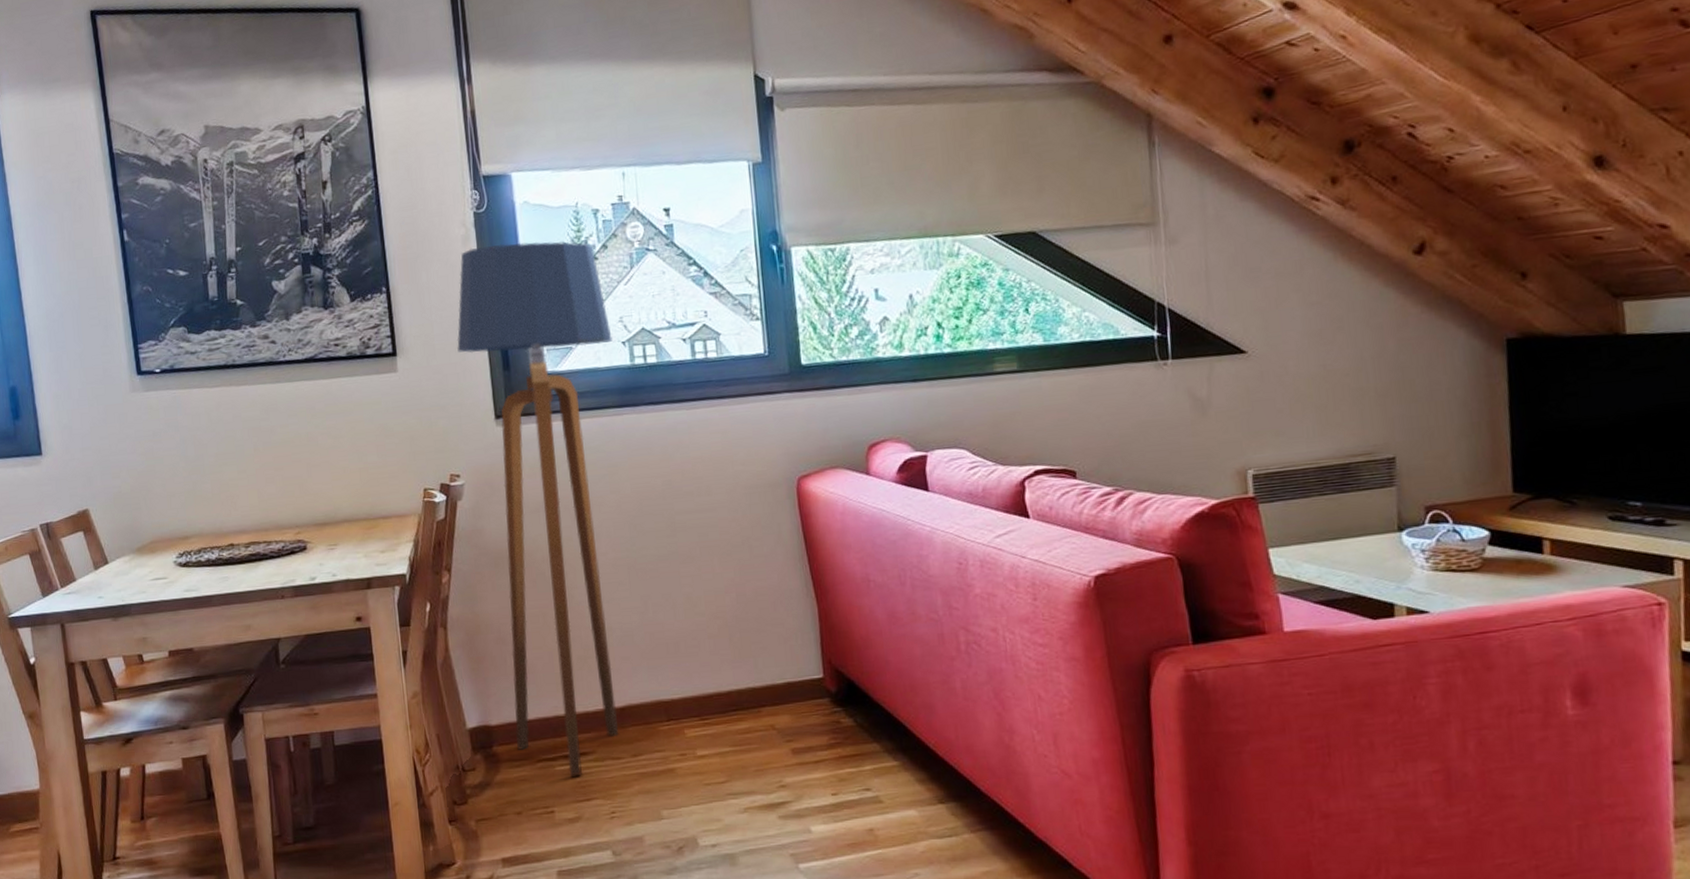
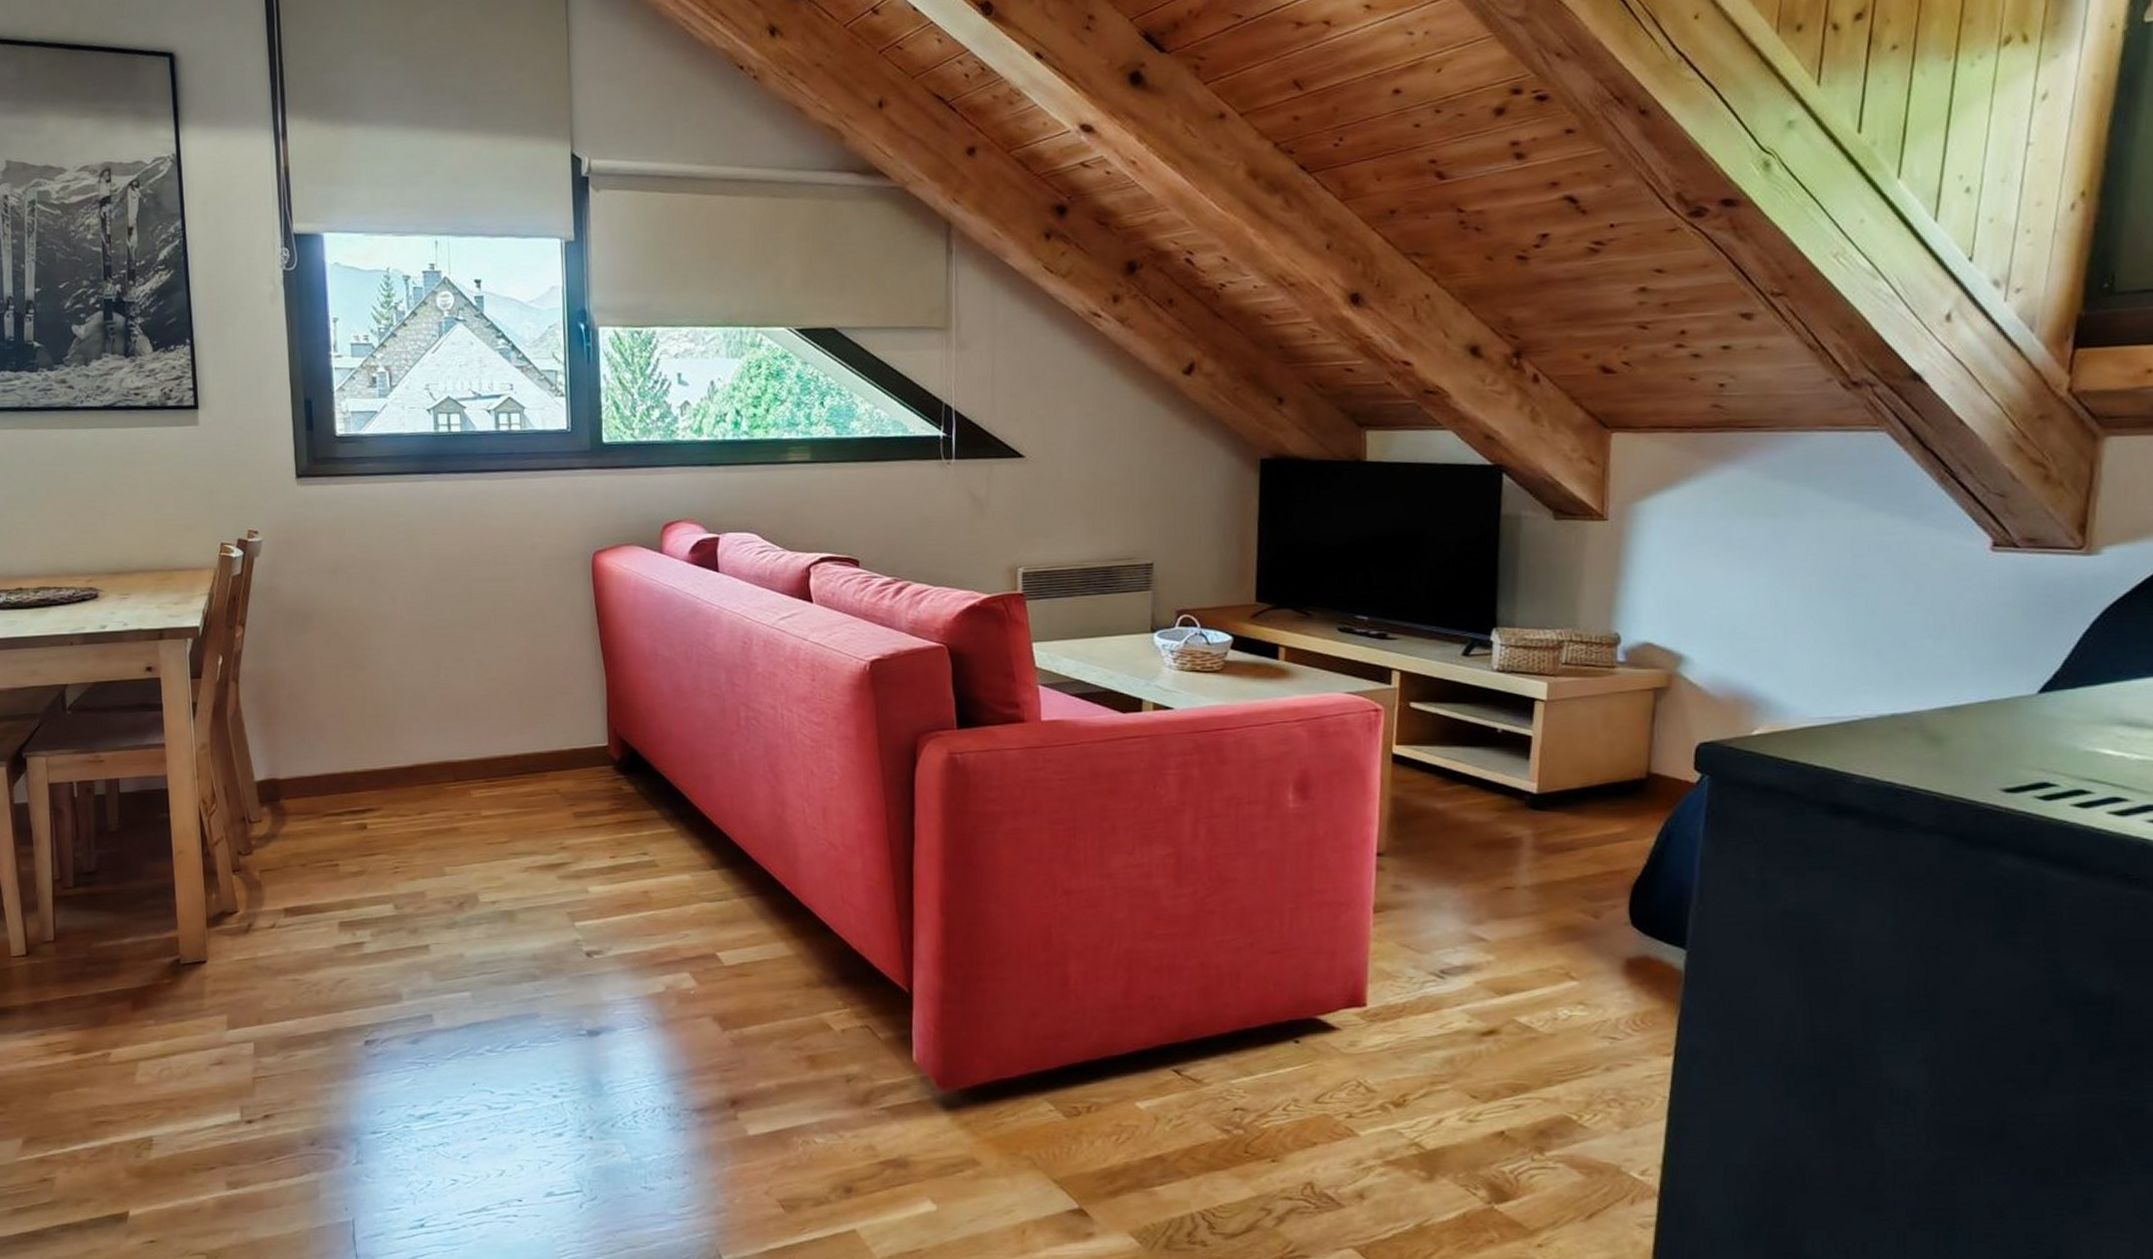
floor lamp: present [457,241,618,777] -> none [260,303,418,832]

